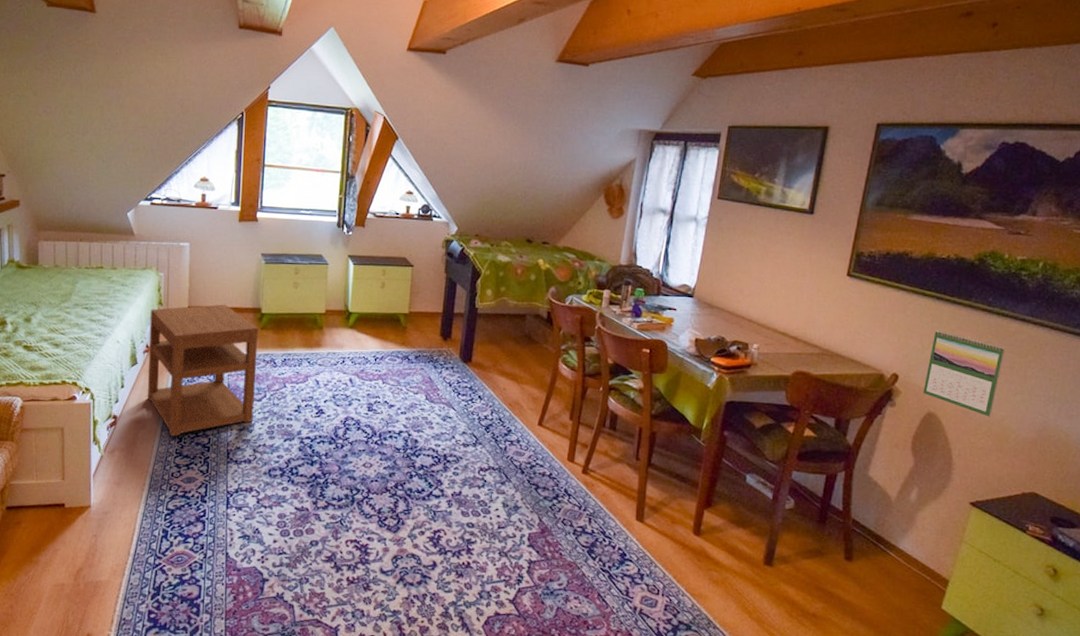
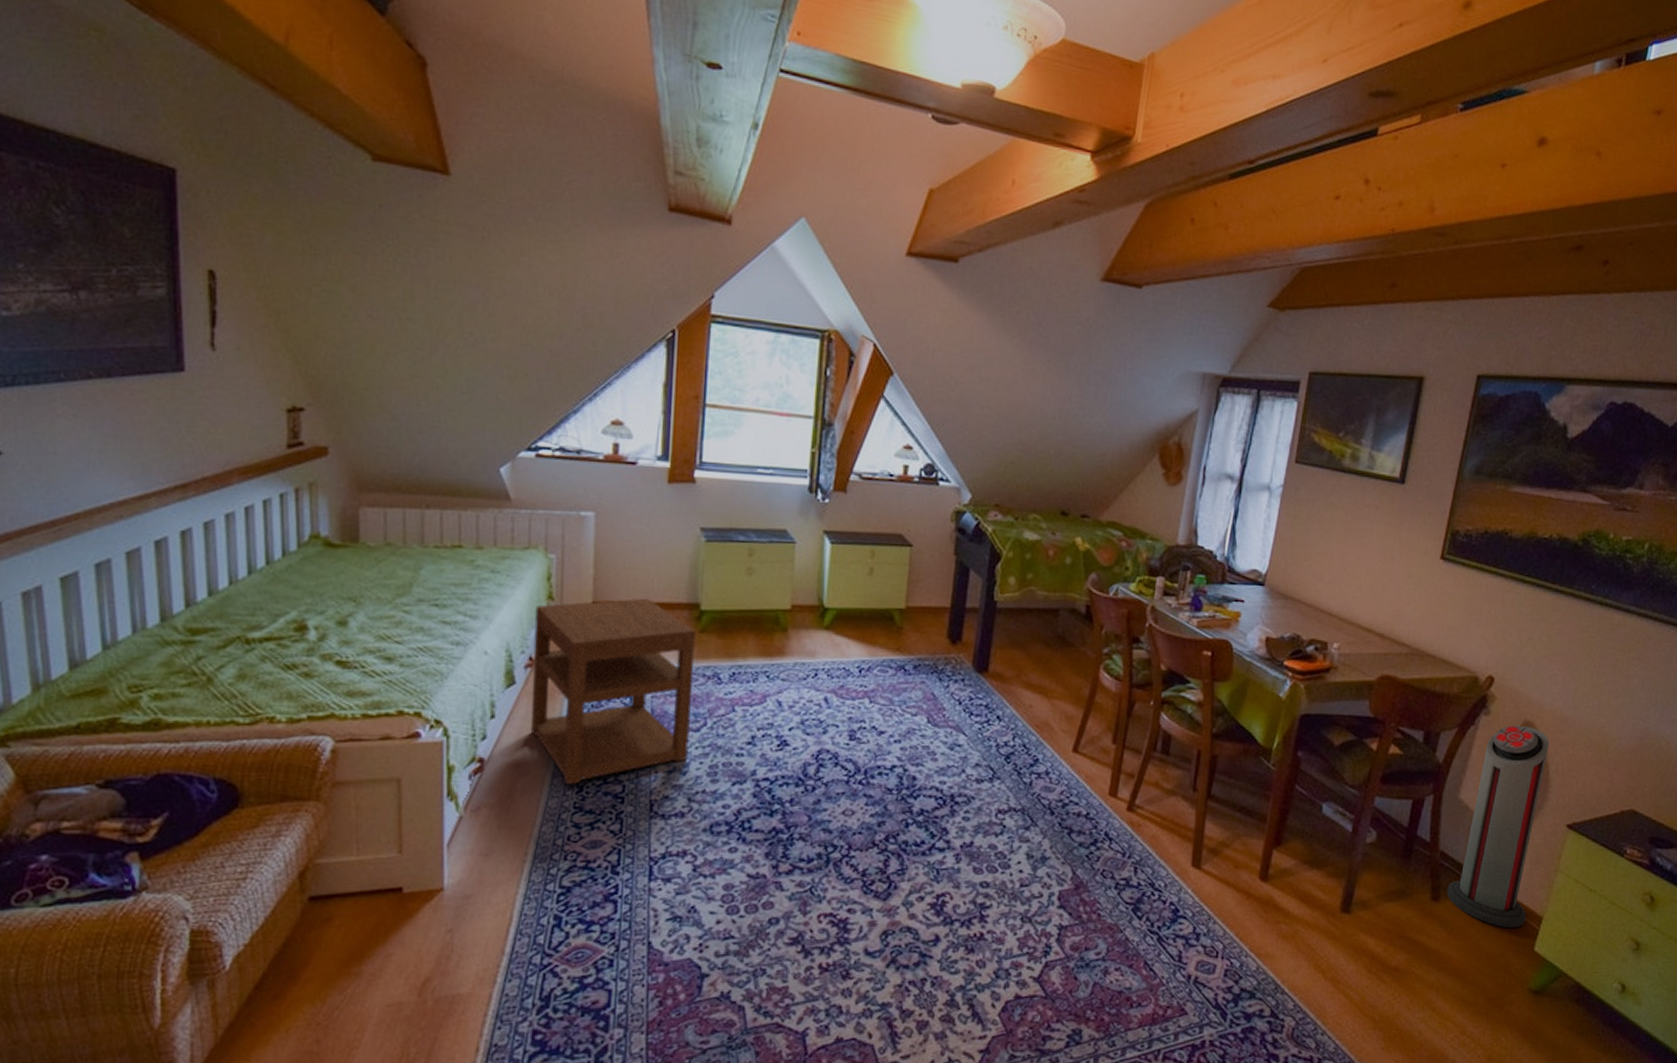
air purifier: none [859,415,952,588] -> present [1447,725,1549,929]
calendar: present [923,330,1006,417] -> none [1520,623,1608,725]

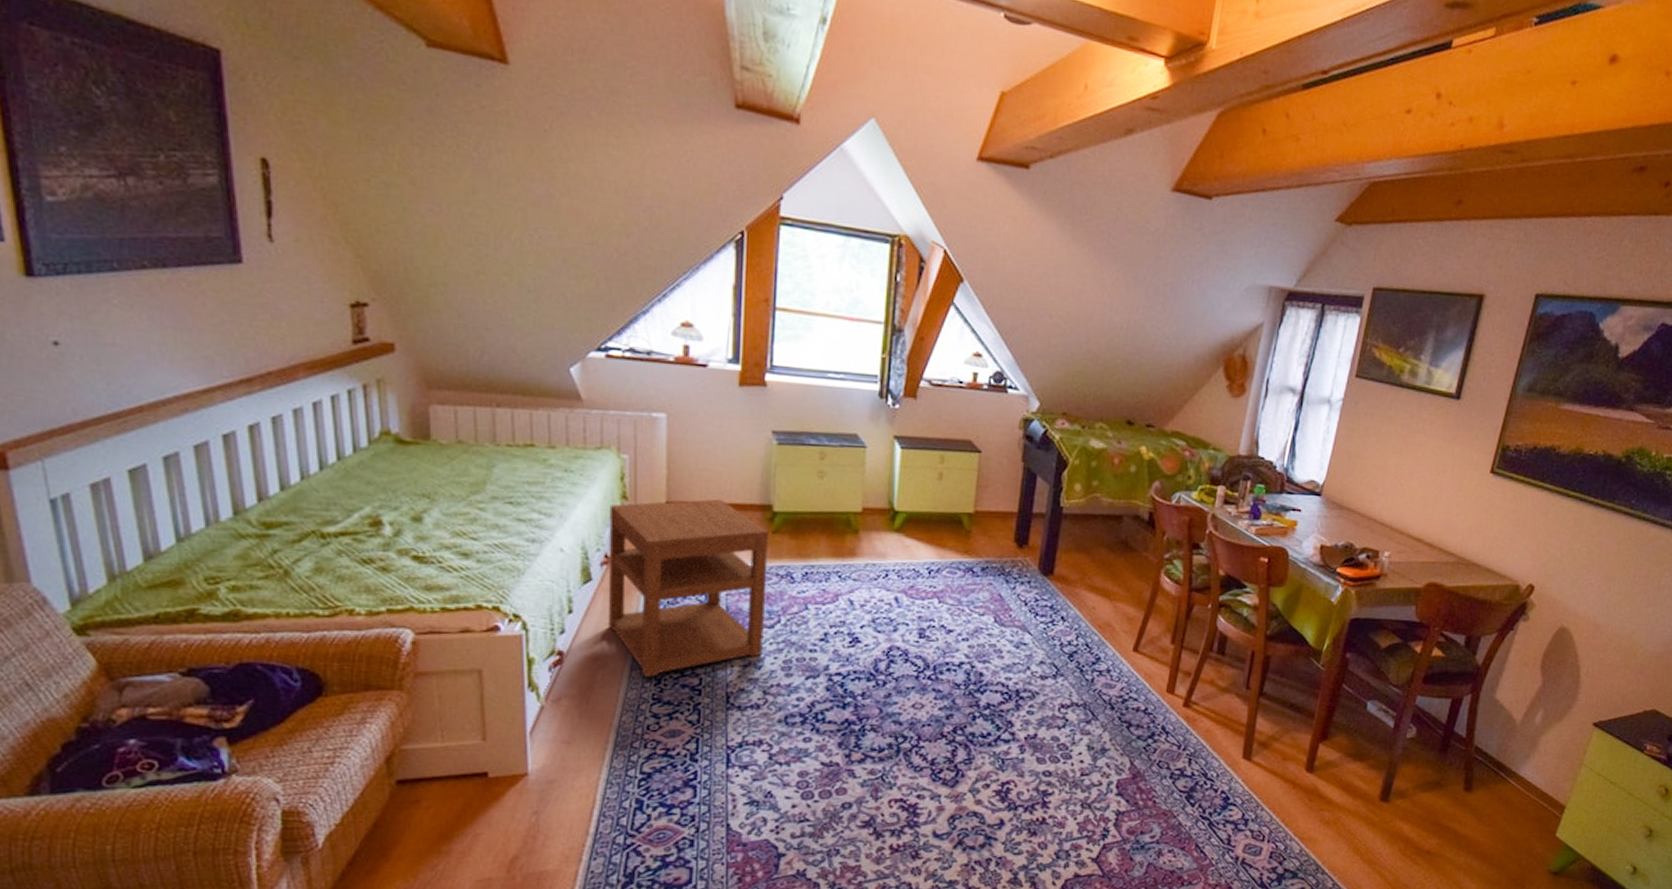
air purifier: present [1447,725,1549,929] -> none [1478,630,1582,817]

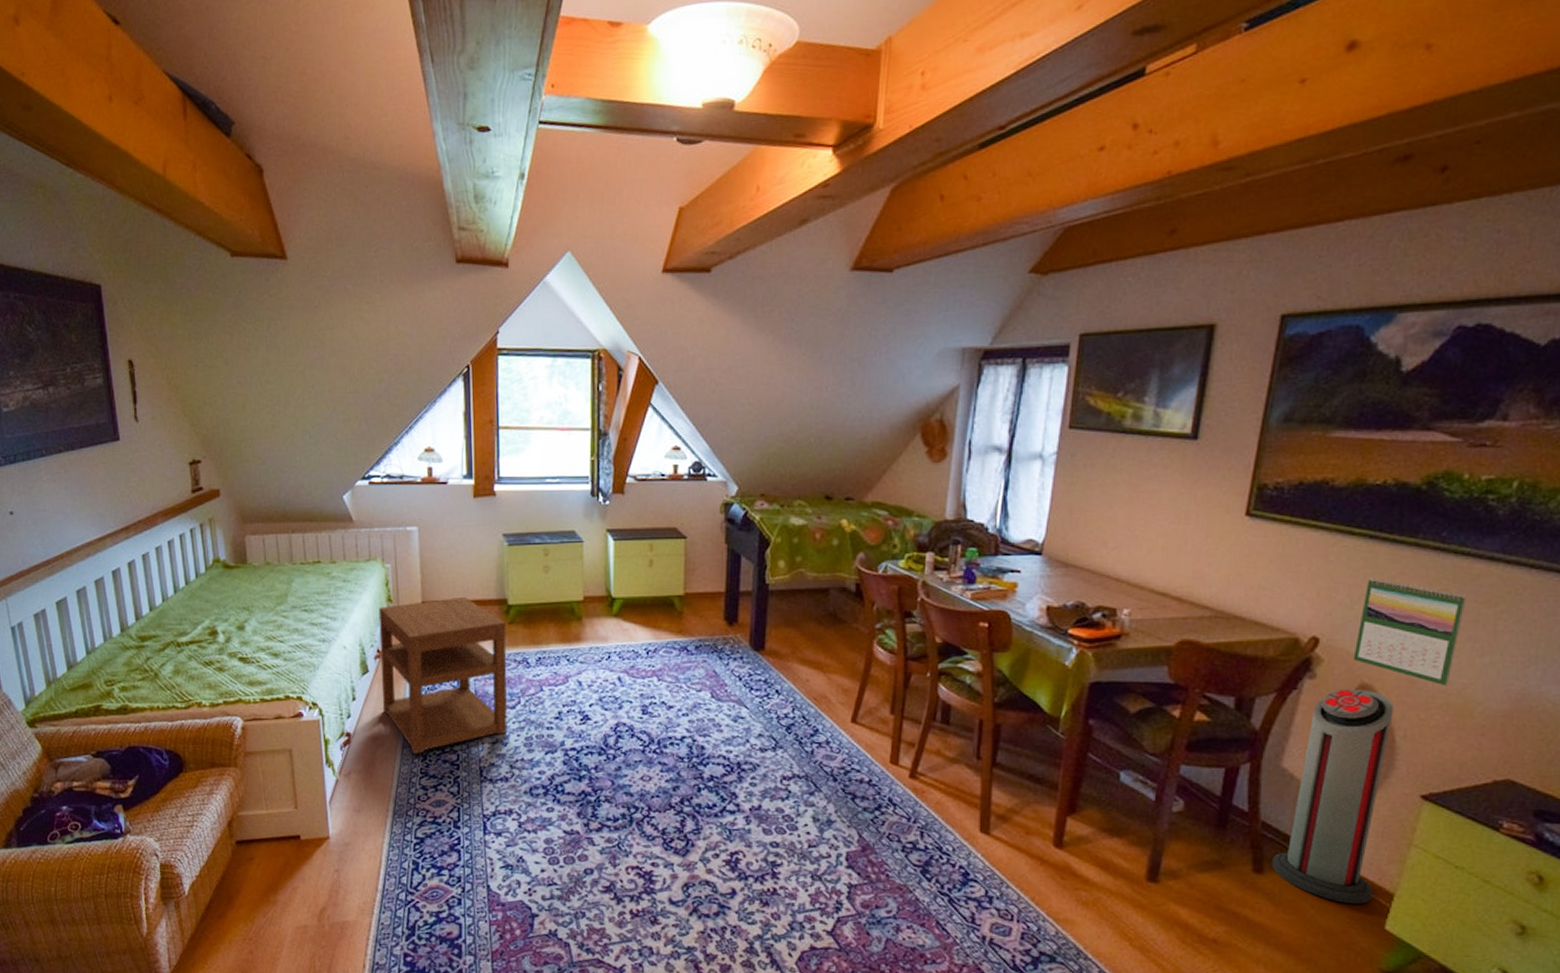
air purifier: none [1478,630,1582,817] -> present [1272,688,1394,905]
calendar: none [1557,536,1643,631] -> present [1353,578,1467,686]

